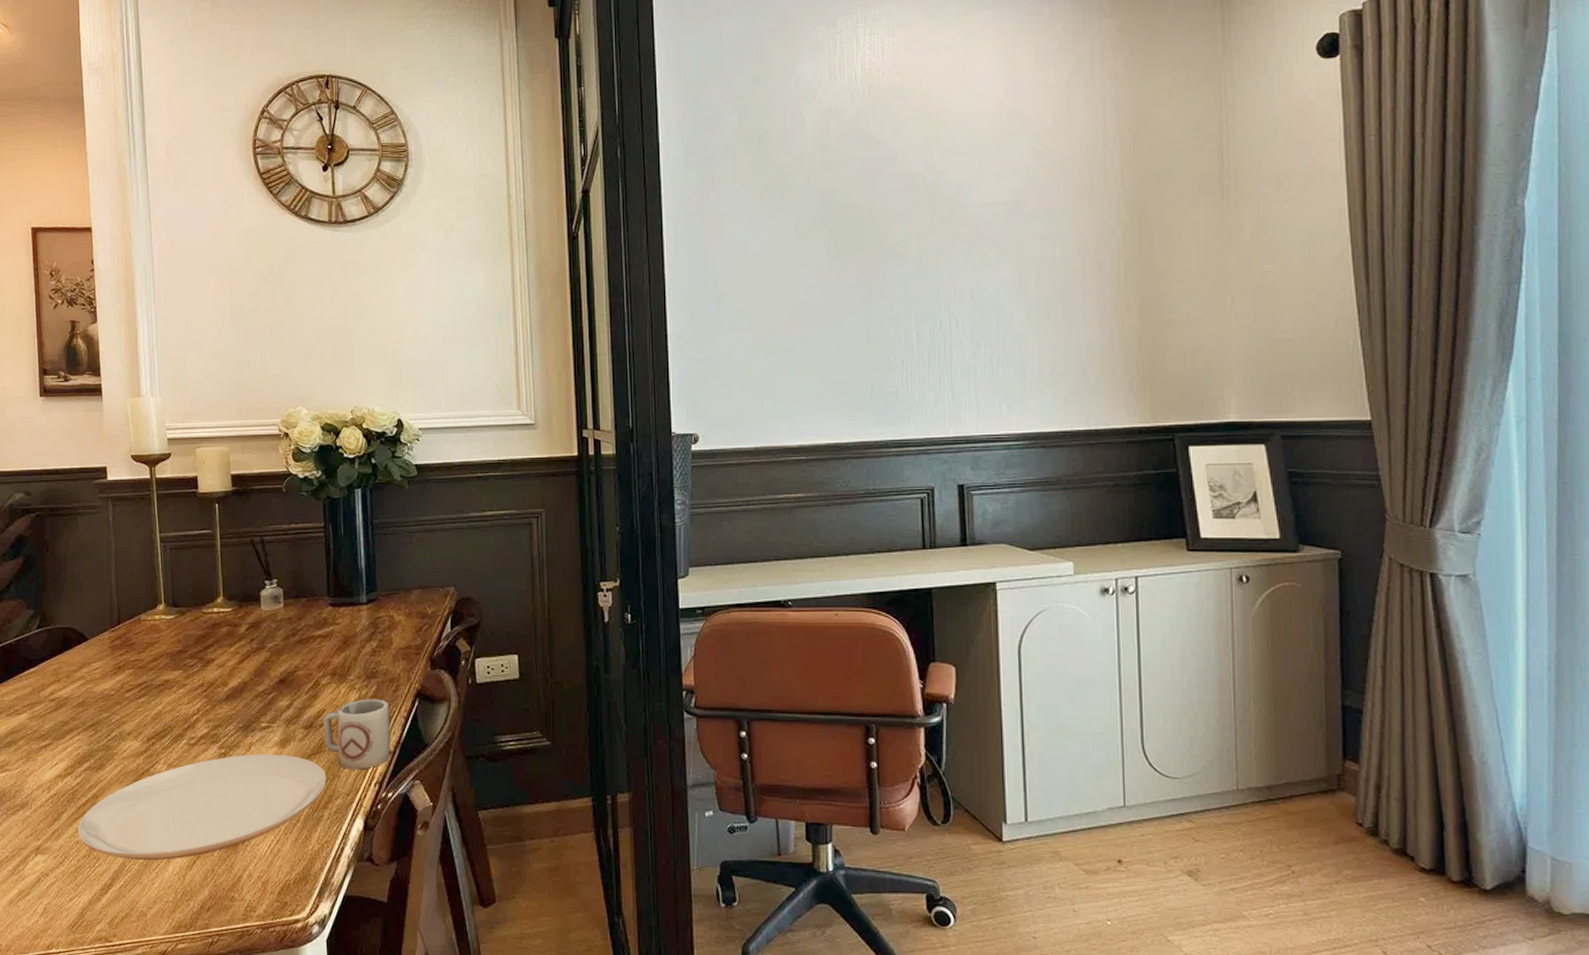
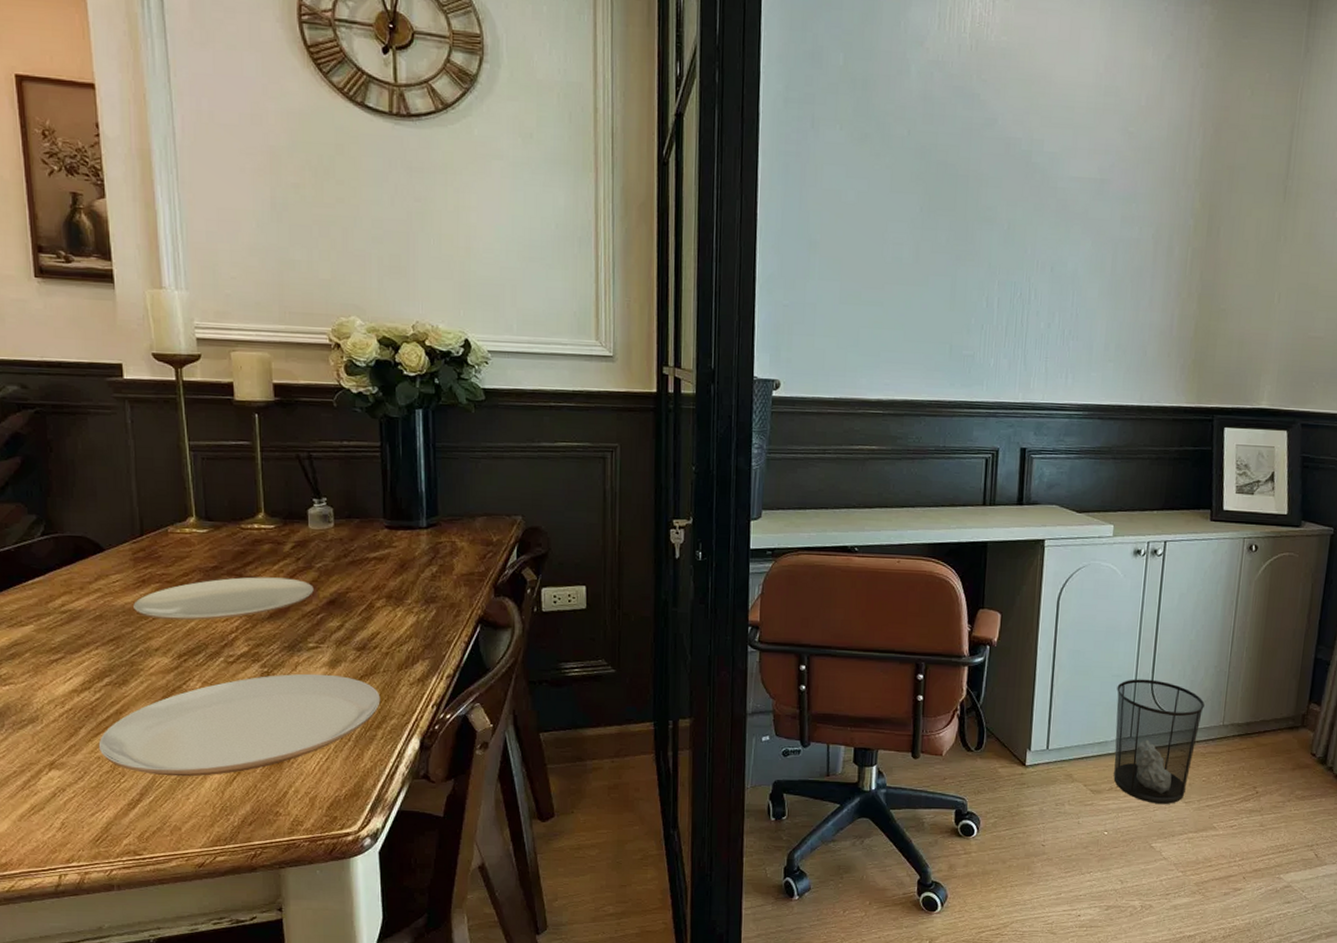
plate: none [110,659,266,705] -> present [133,576,314,621]
cup: present [323,699,390,770] -> none [377,622,450,692]
waste bin: none [1100,737,1210,887] -> present [1113,679,1205,804]

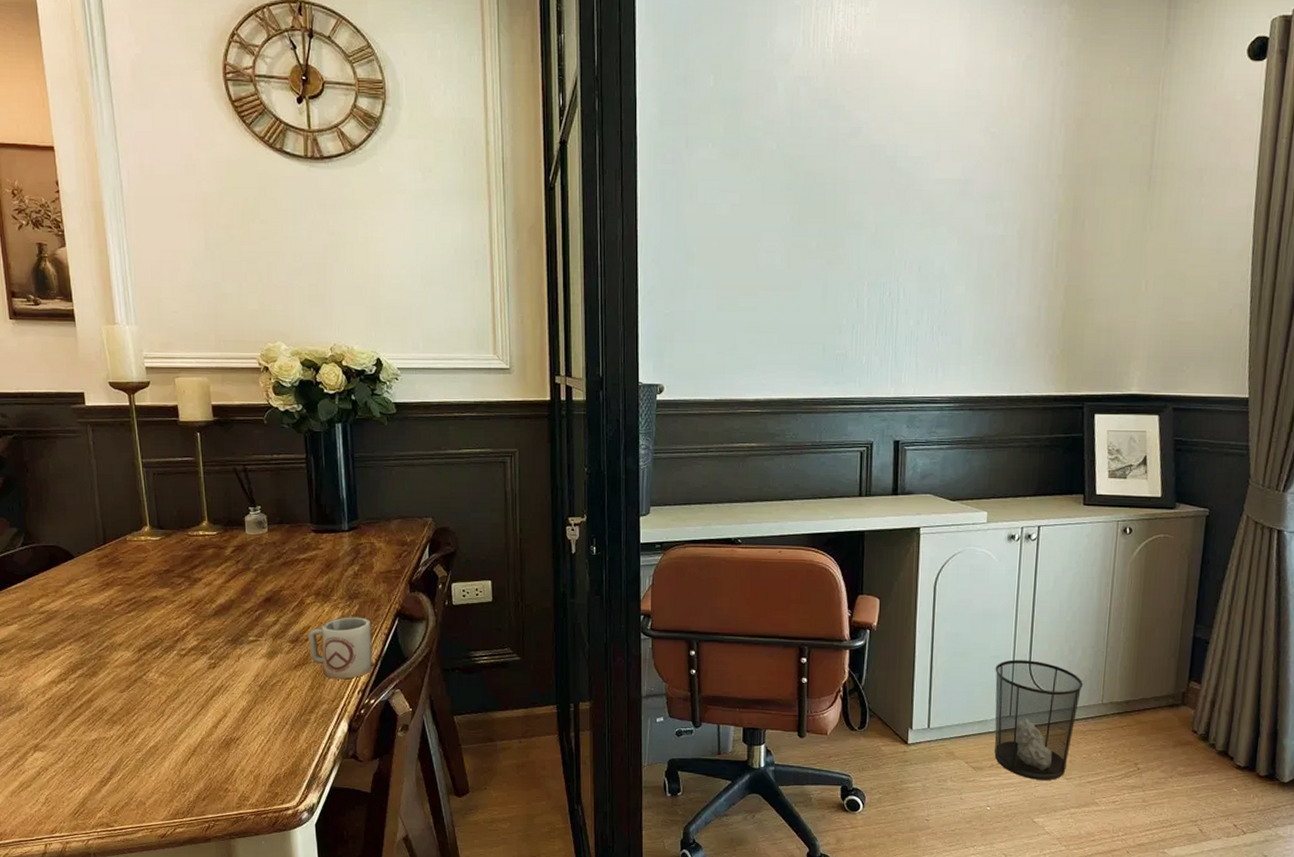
plate: present [98,673,381,777] -> none [74,664,313,757]
plate: present [133,576,314,621] -> none [100,578,252,619]
cup: none [377,622,450,692] -> present [308,617,372,680]

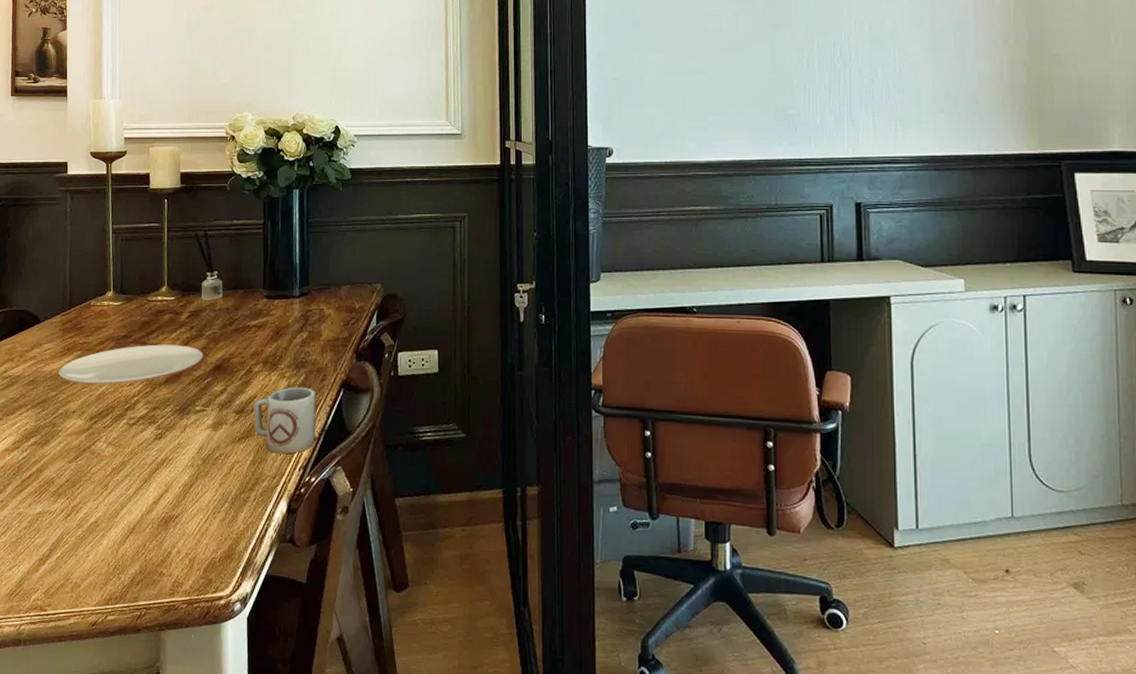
plate: none [100,578,252,619] -> present [59,344,203,385]
waste bin: present [994,659,1083,780] -> none [989,449,1096,599]

